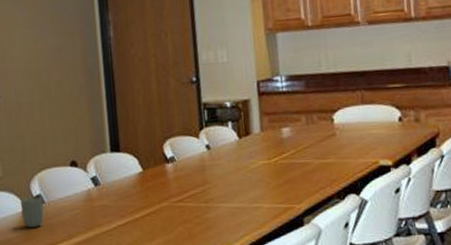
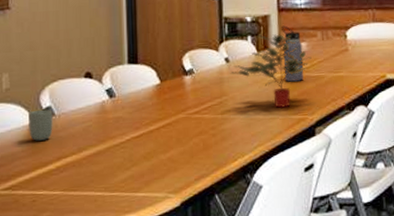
potted plant: none [212,119,296,197] -> present [230,34,312,108]
water bottle: none [263,110,289,169] -> present [282,25,303,82]

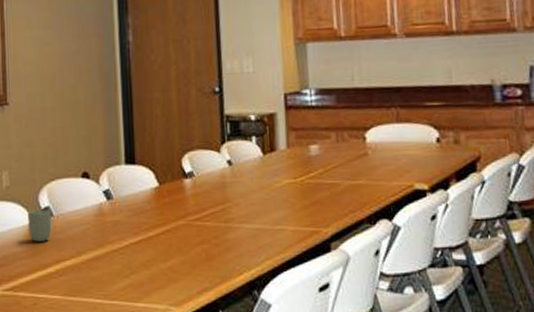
potted plant: present [230,34,312,108] -> none [233,135,325,218]
water bottle: present [282,25,303,82] -> none [290,125,316,189]

